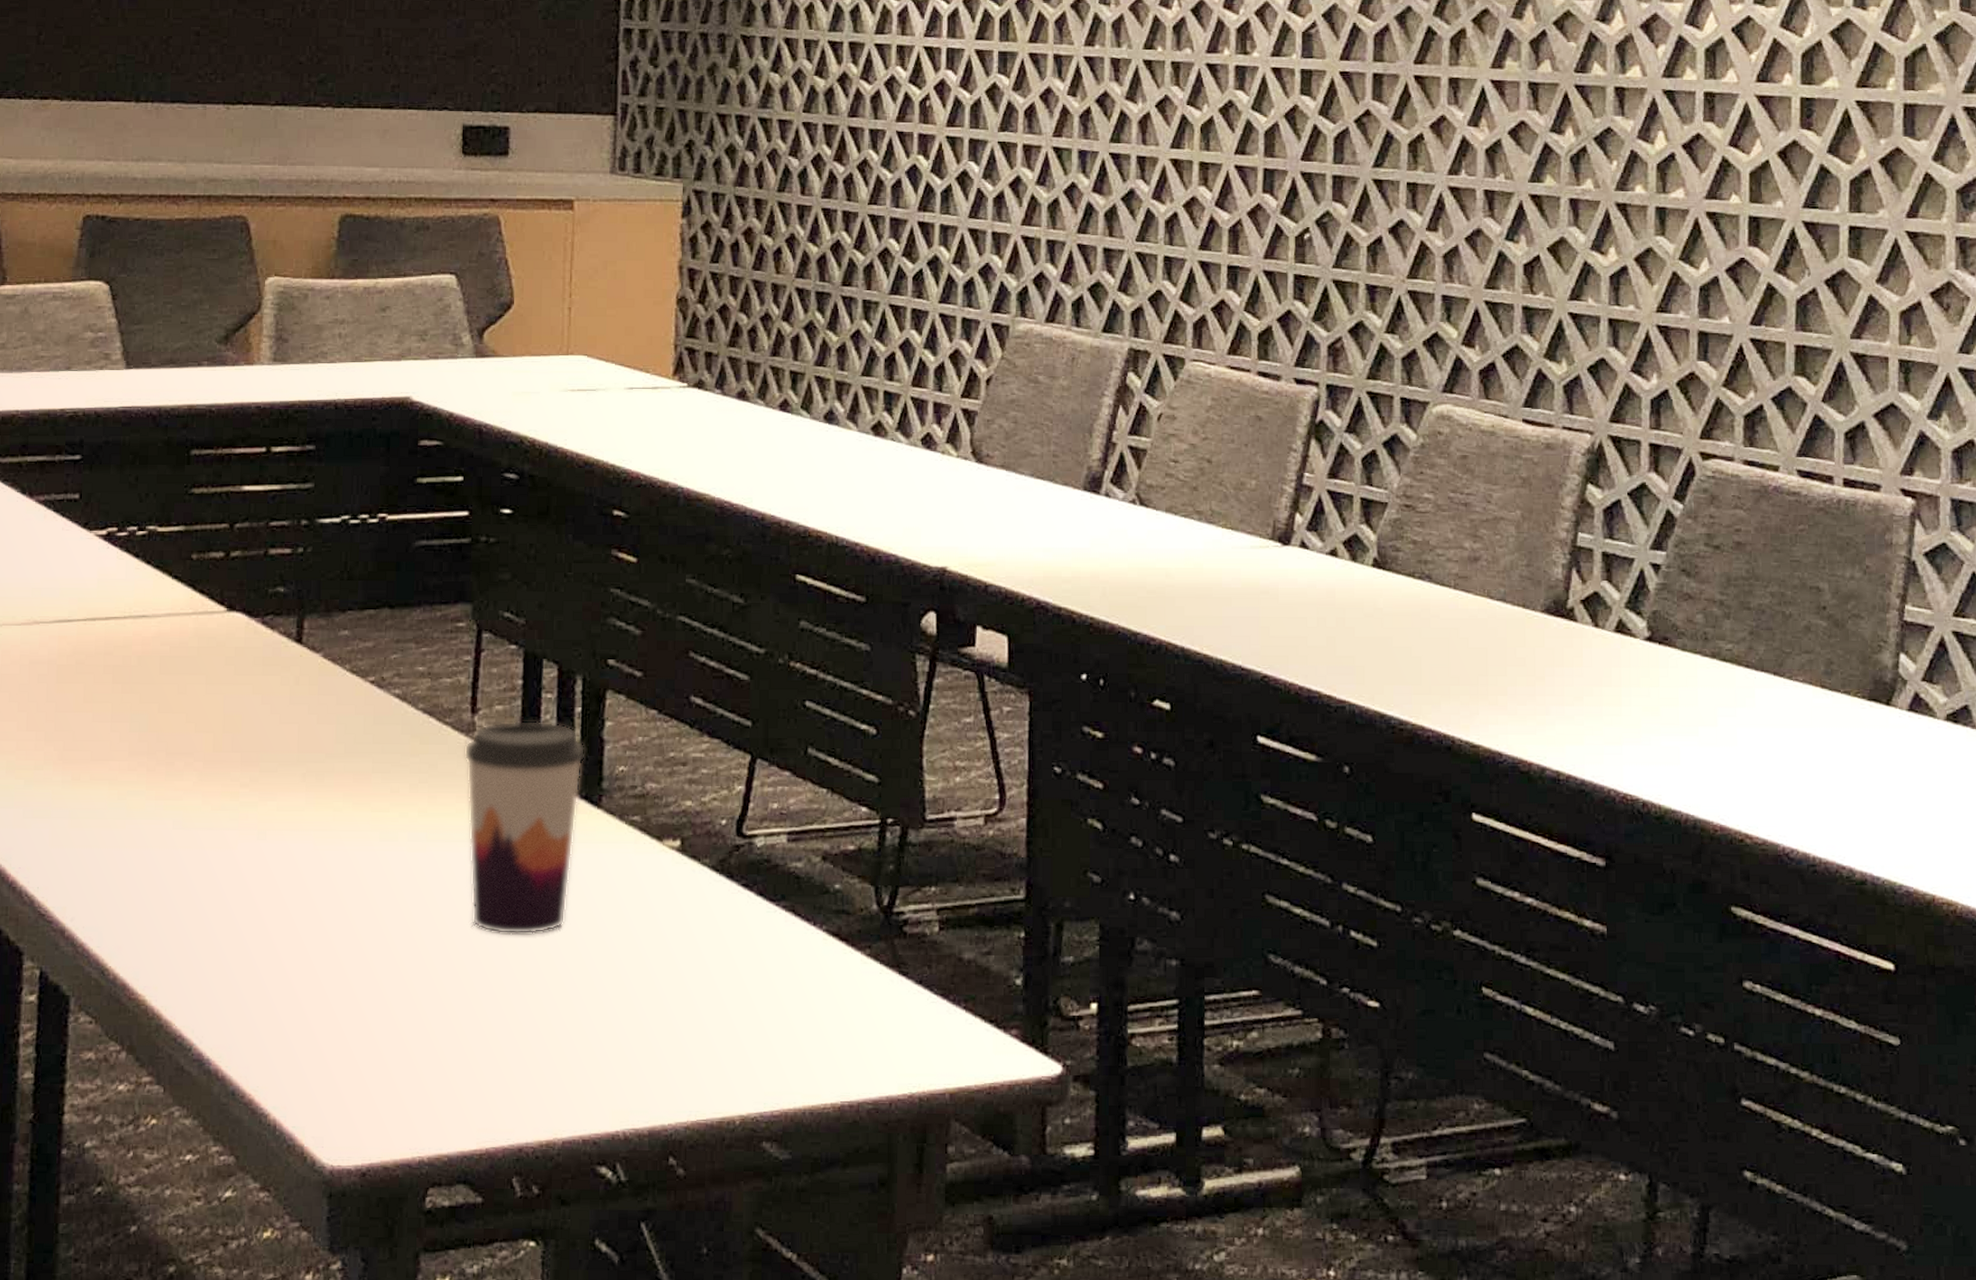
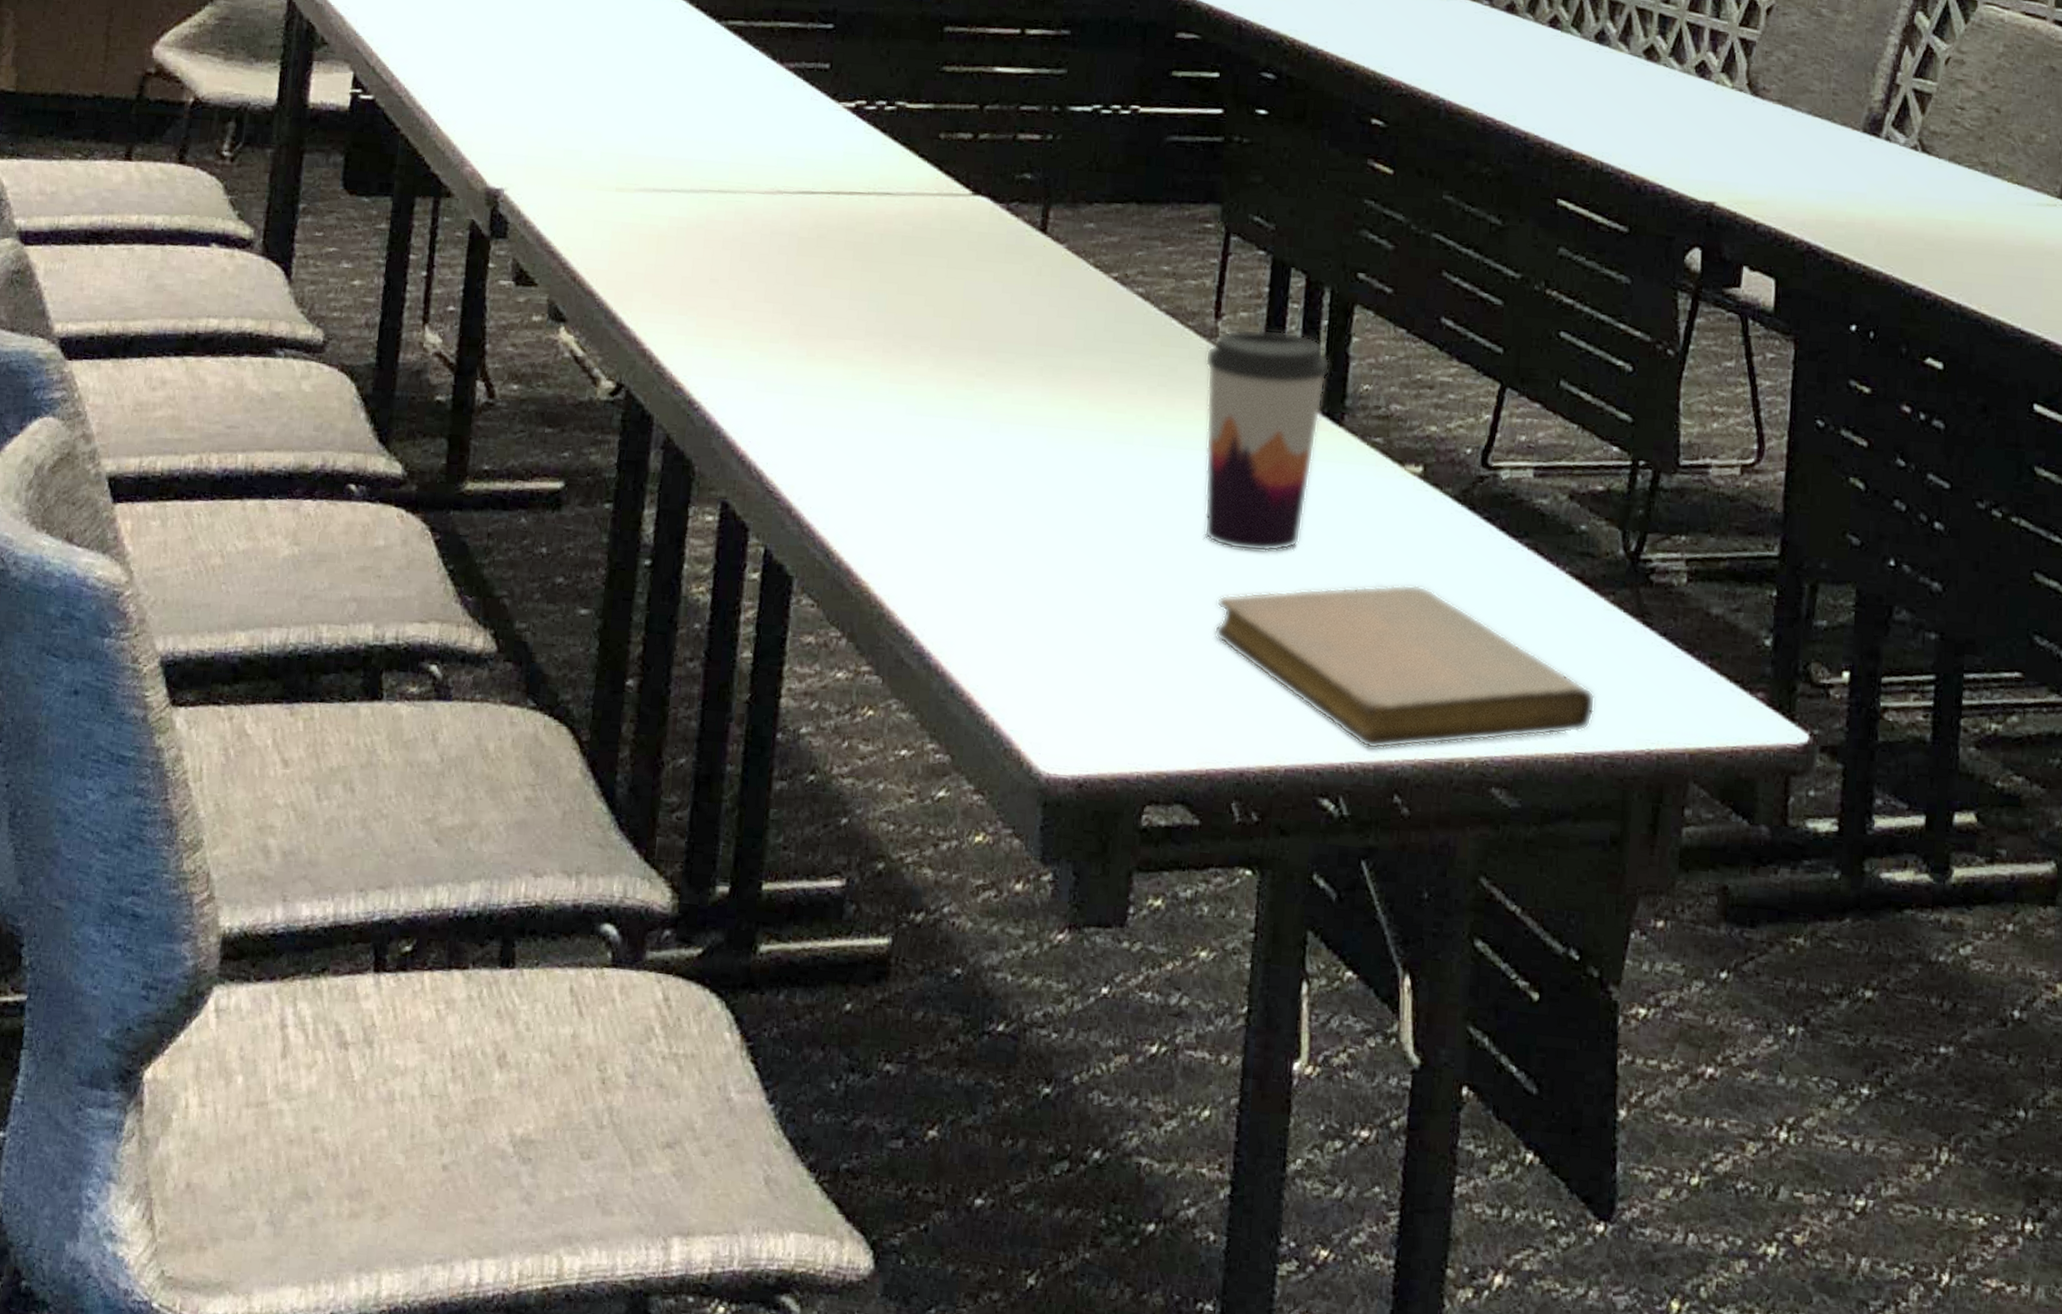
notebook: none [487,955,857,1115] -> present [1215,584,1596,750]

